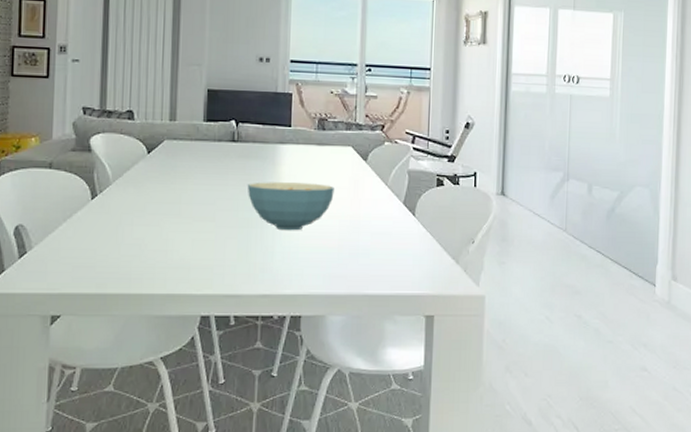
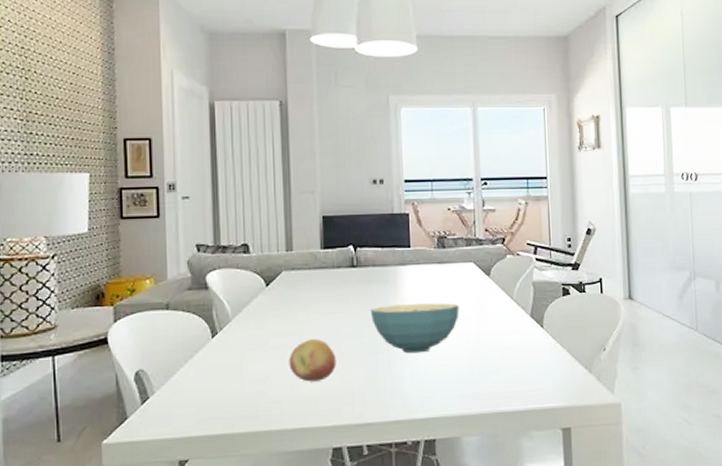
fruit: none [164,208,211,250] -> present [289,338,337,382]

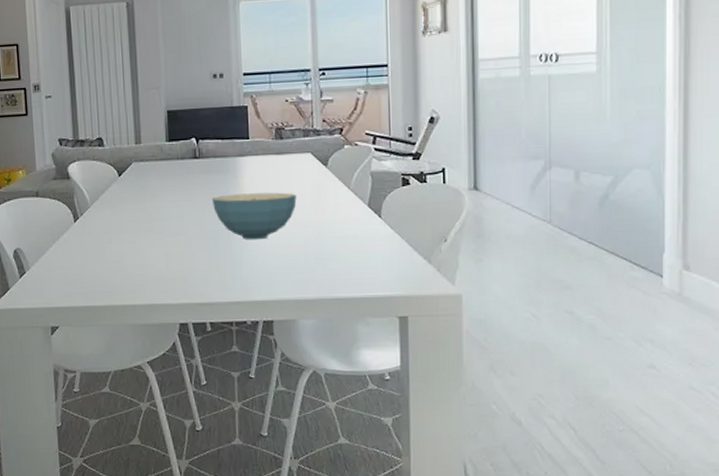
fruit: present [289,338,337,382] -> none [140,224,182,263]

